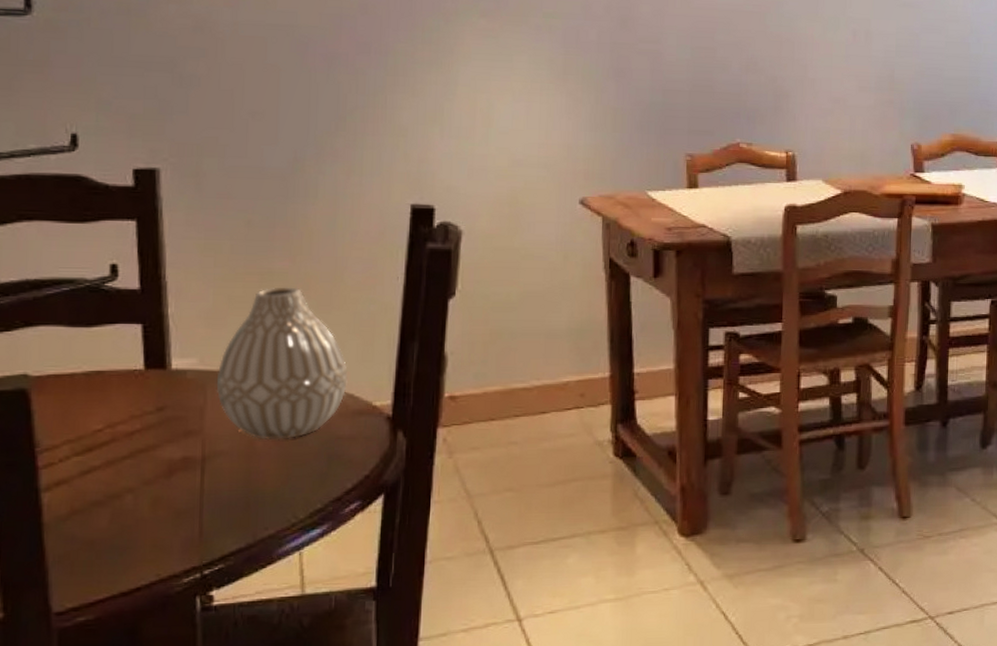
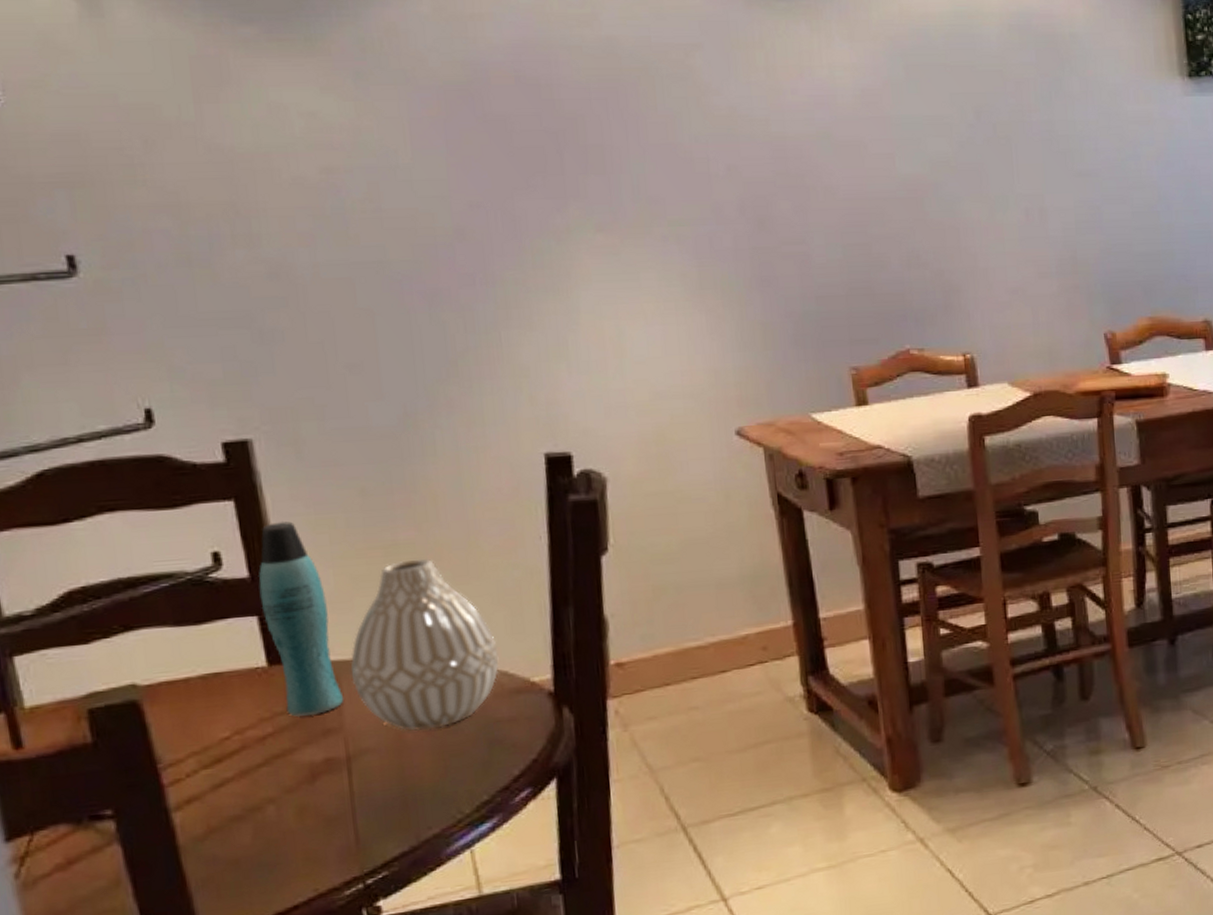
bottle: none [146,243,207,417] -> present [258,521,344,717]

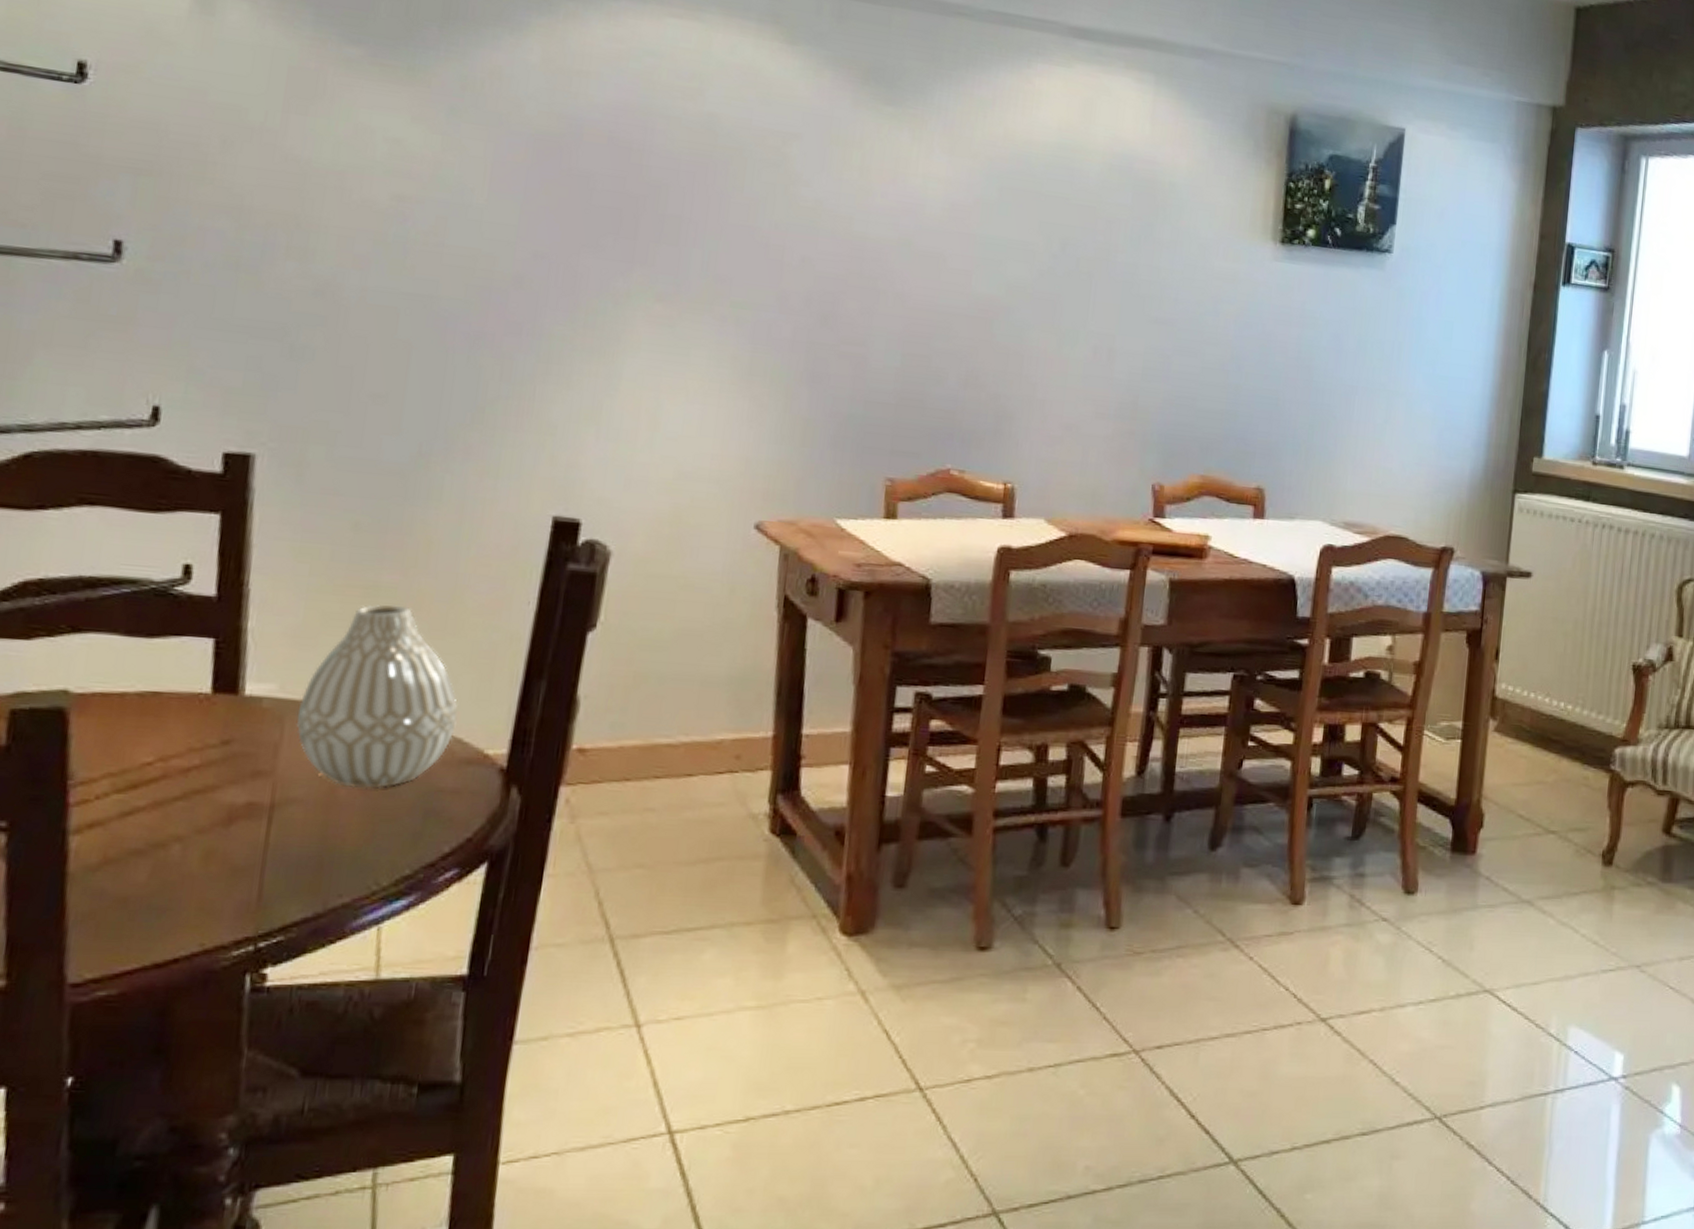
bottle: present [258,521,344,717] -> none [219,543,291,753]

